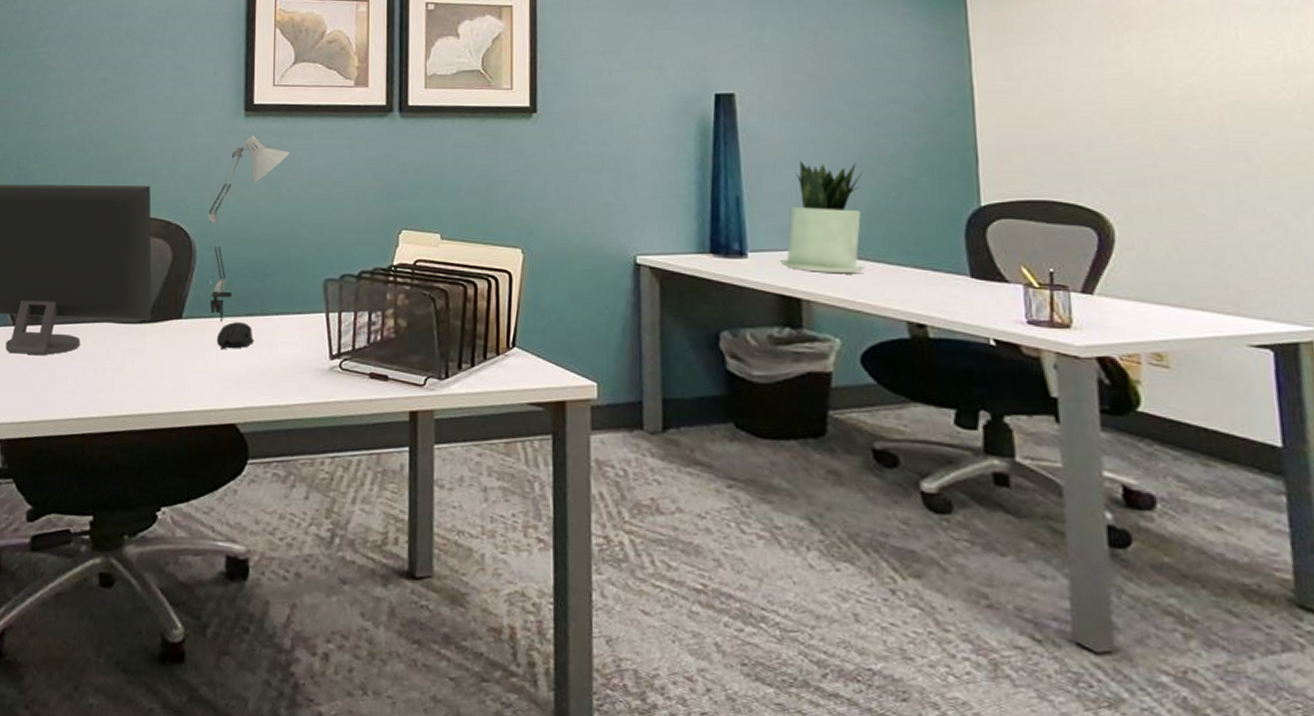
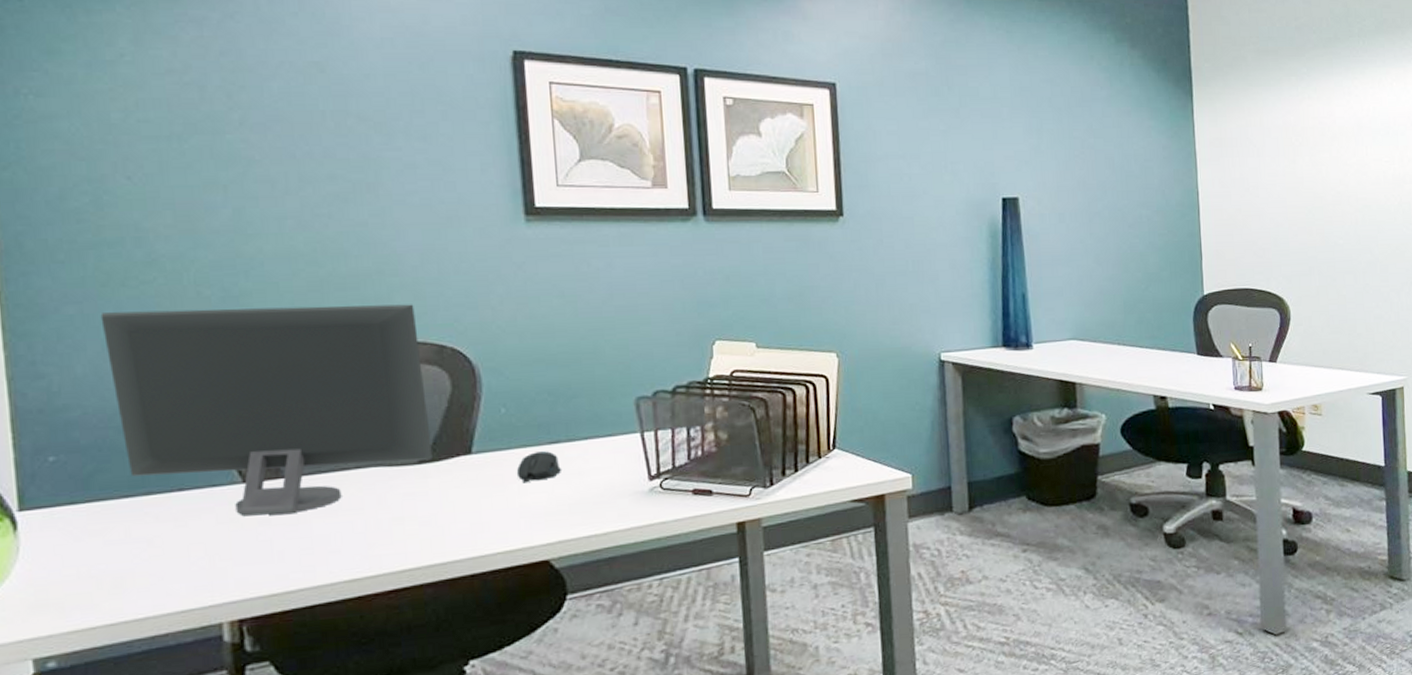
desk lamp: present [208,135,290,322] -> none [491,242,584,453]
planter: present [780,161,865,274] -> none [1058,259,1123,359]

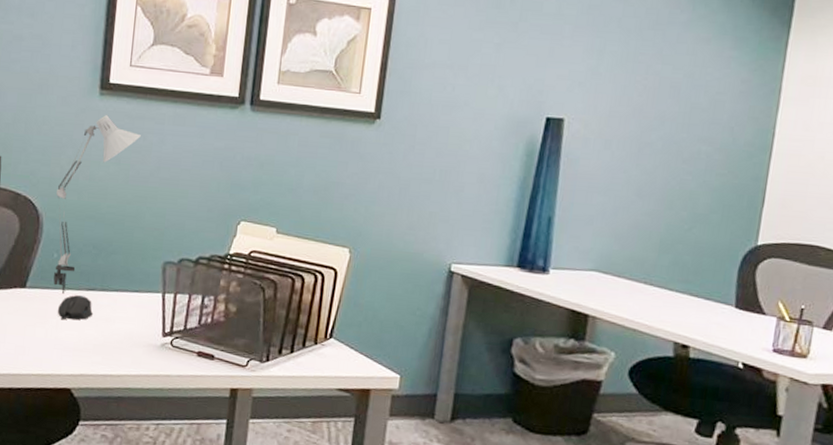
desk lamp: none [491,242,584,453] -> present [53,114,141,294]

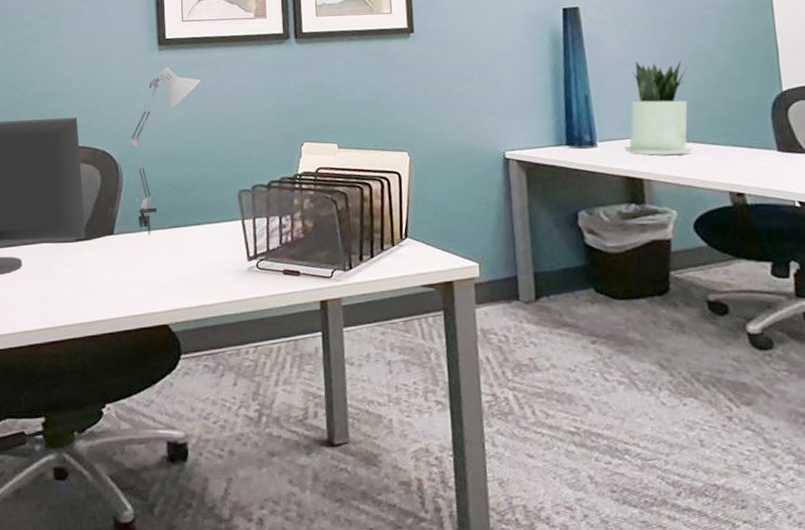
computer mouse: present [57,295,93,320] -> none [145,234,179,260]
planter: none [576,189,665,297] -> present [624,60,693,156]

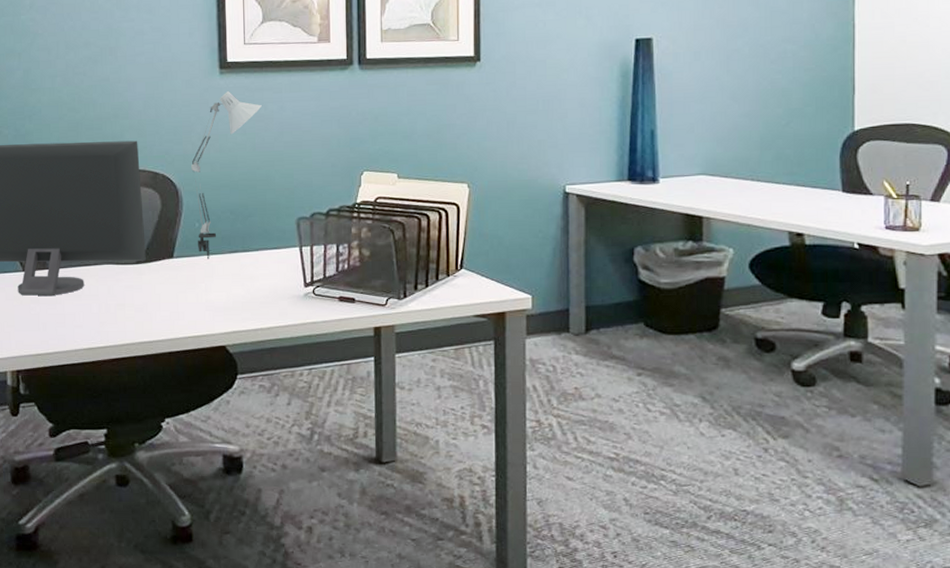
planter: present [624,60,693,156] -> none [686,96,760,194]

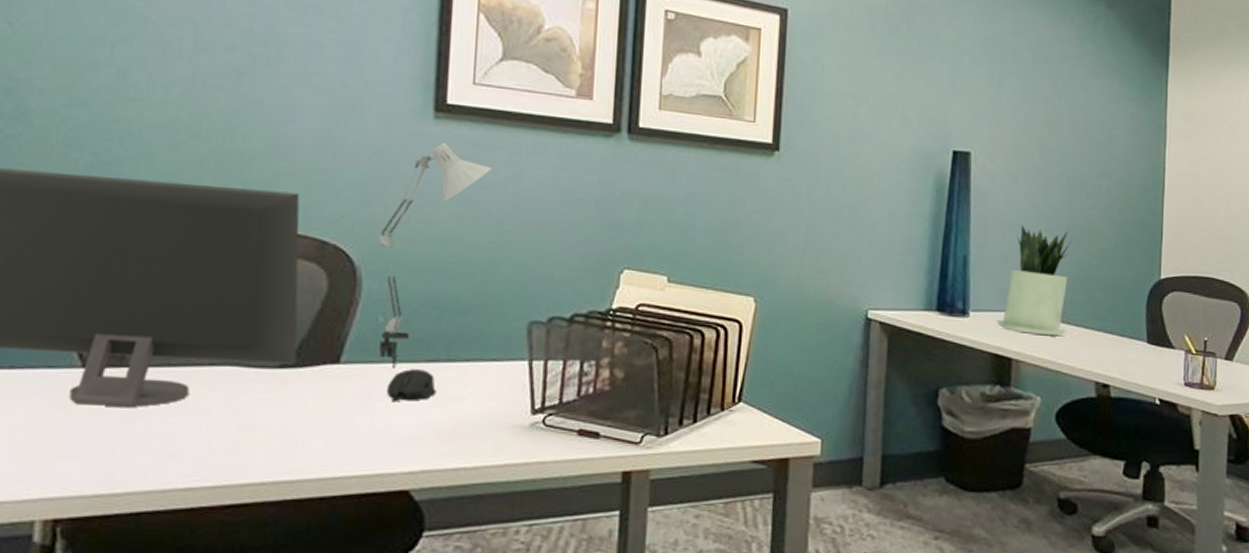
computer mouse: none [204,259,237,283] -> present [386,369,436,402]
planter: none [686,96,760,194] -> present [996,225,1074,337]

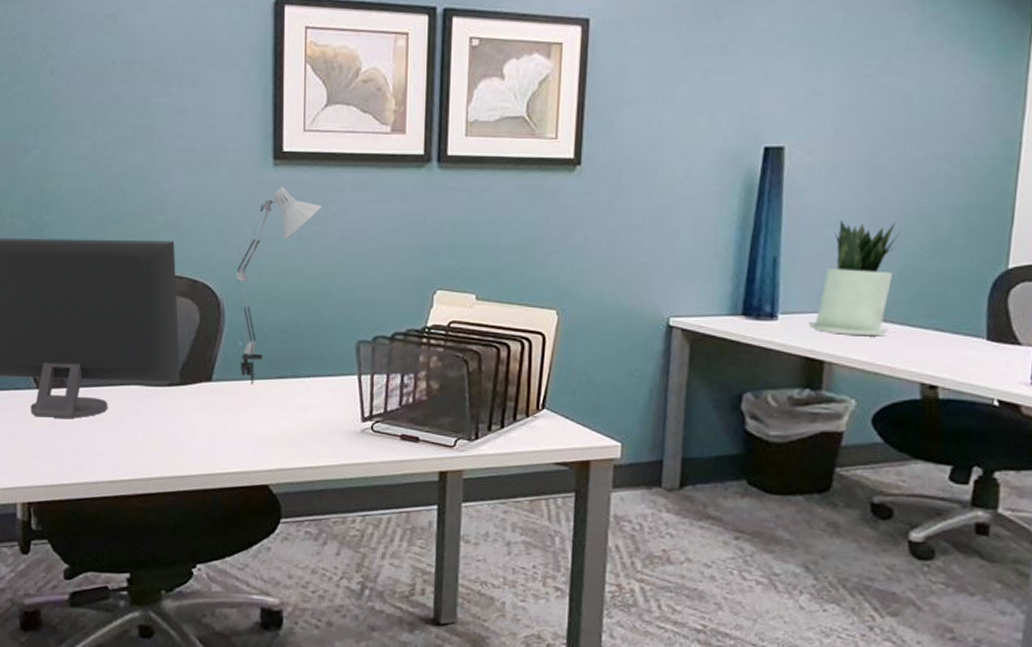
computer mouse: present [386,369,436,402] -> none [247,385,285,413]

